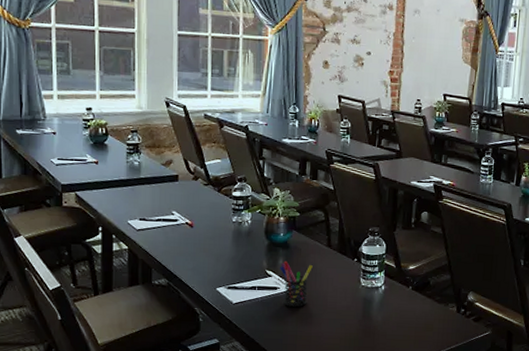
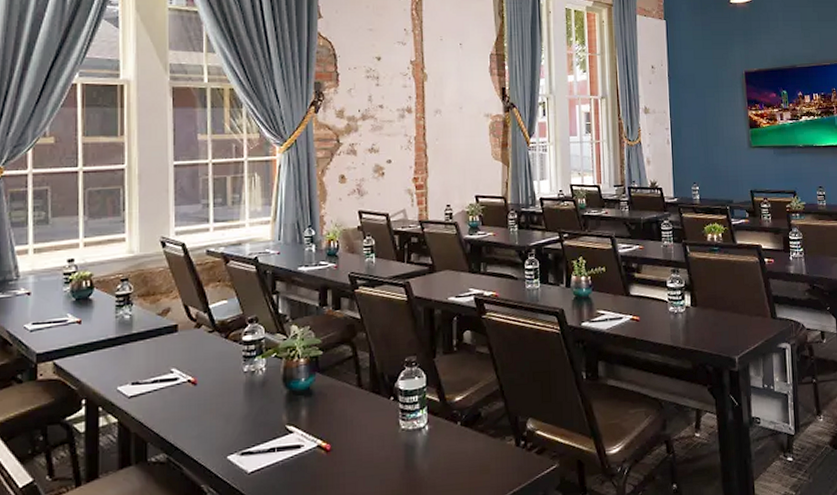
pen holder: present [280,261,313,307] -> none [303,412,342,467]

